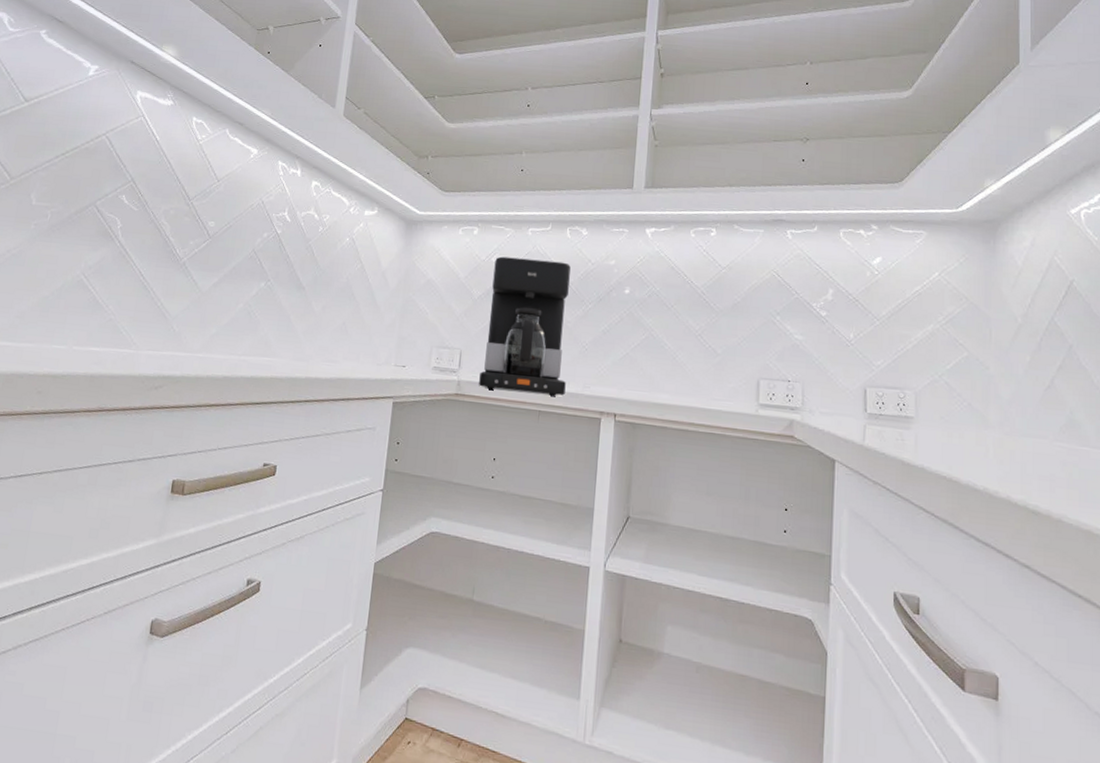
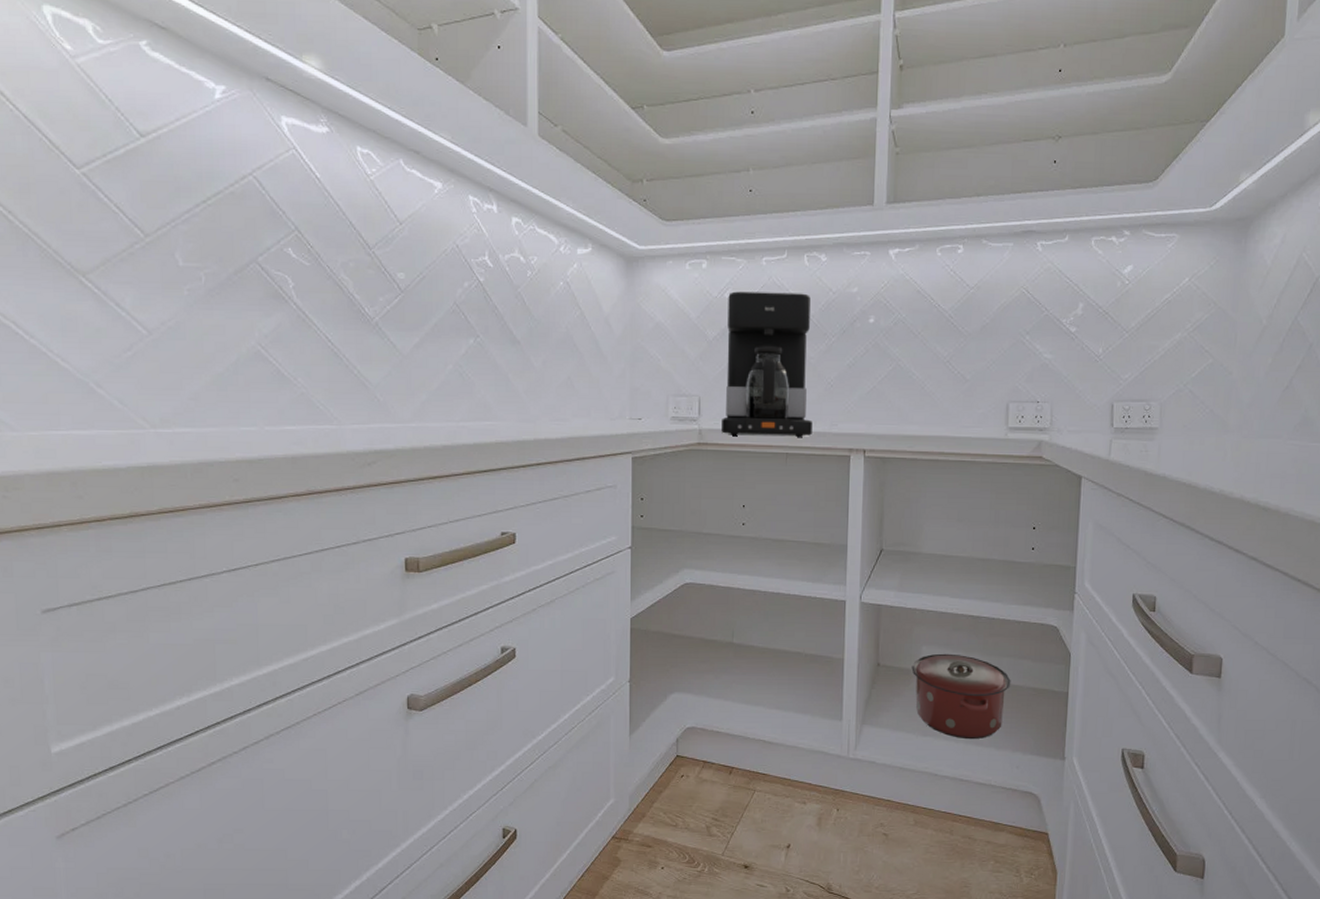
casserole: none [655,636,762,740] -> present [911,653,1011,740]

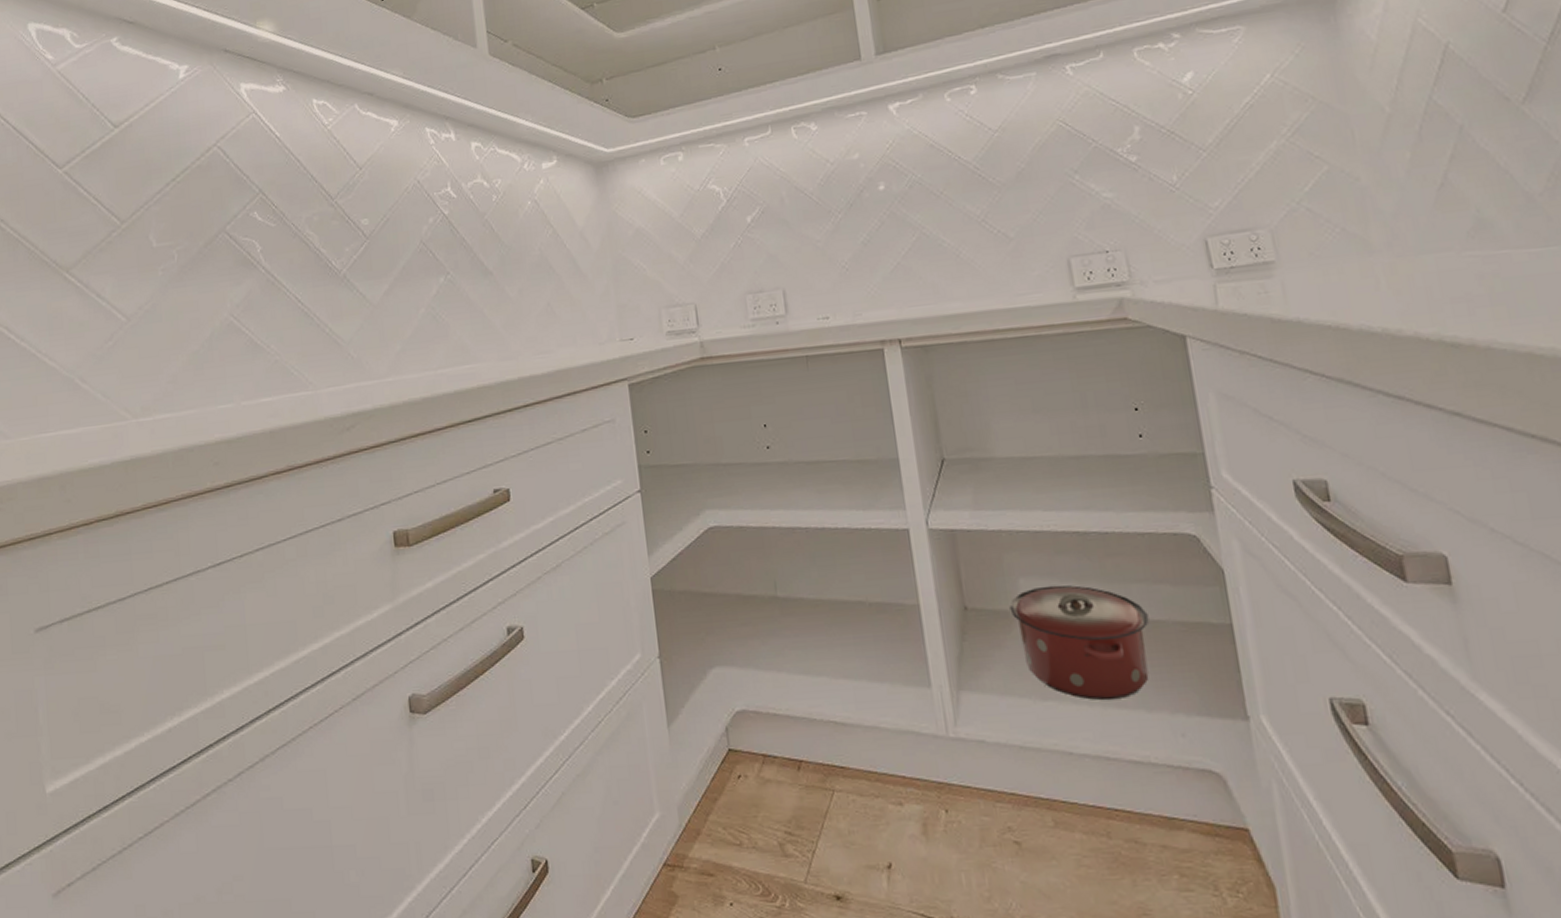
coffee maker: present [722,291,812,437] -> none [711,169,833,344]

